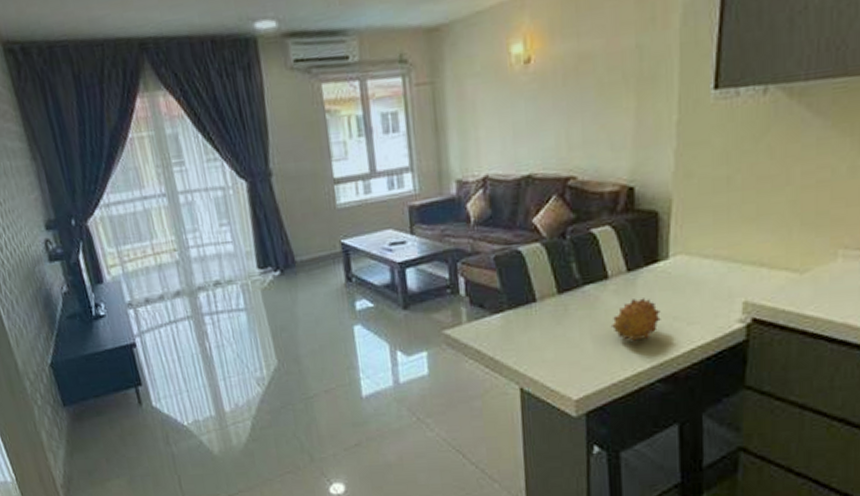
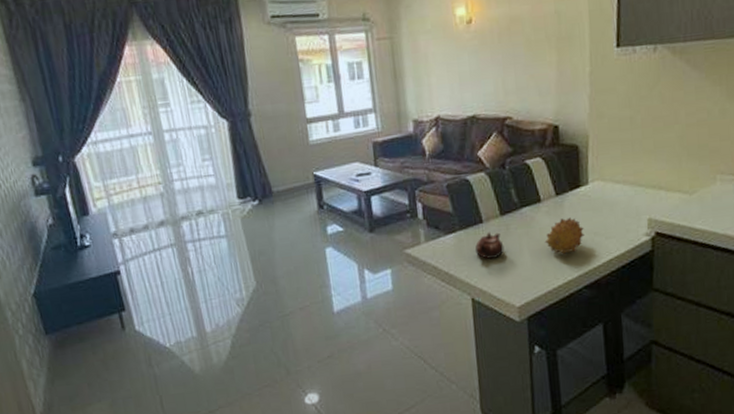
teapot: none [526,313,561,344] -> present [475,232,504,259]

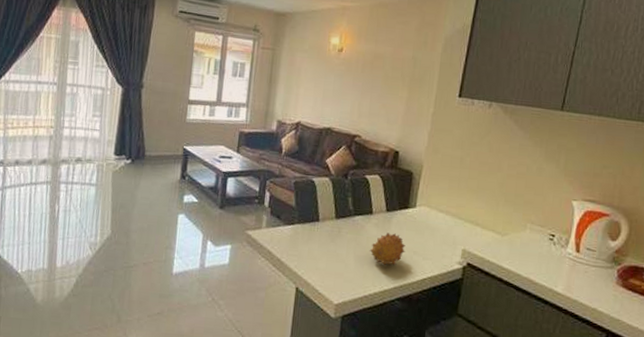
teapot: present [475,232,504,259] -> none [308,231,334,255]

